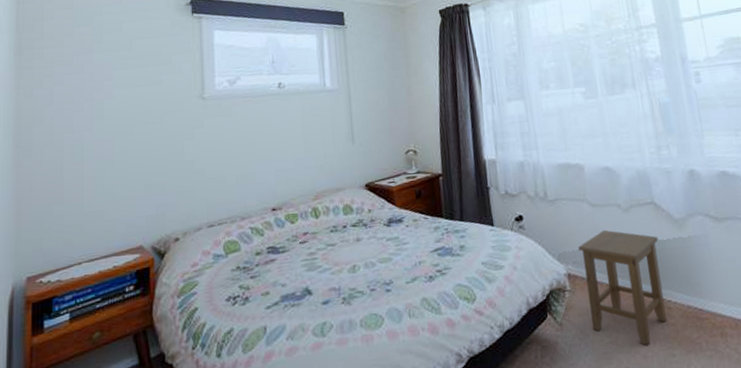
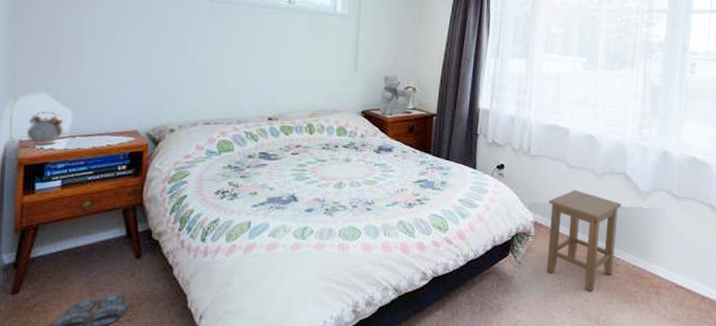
alarm clock: none [33,241,70,279] -> present [26,111,64,145]
teddy bear: none [381,141,412,185] -> present [379,75,409,115]

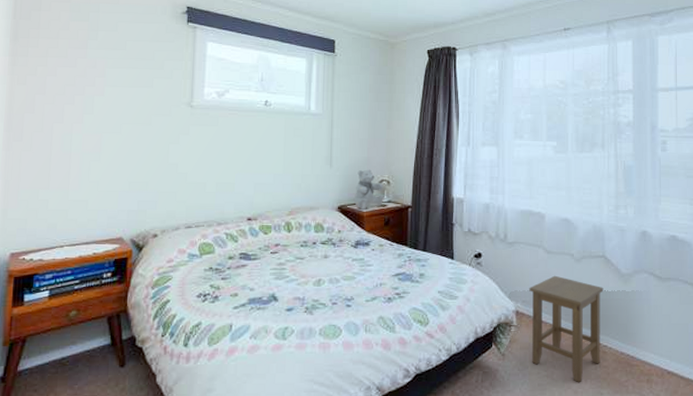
alarm clock: present [26,111,64,145] -> none [17,223,52,256]

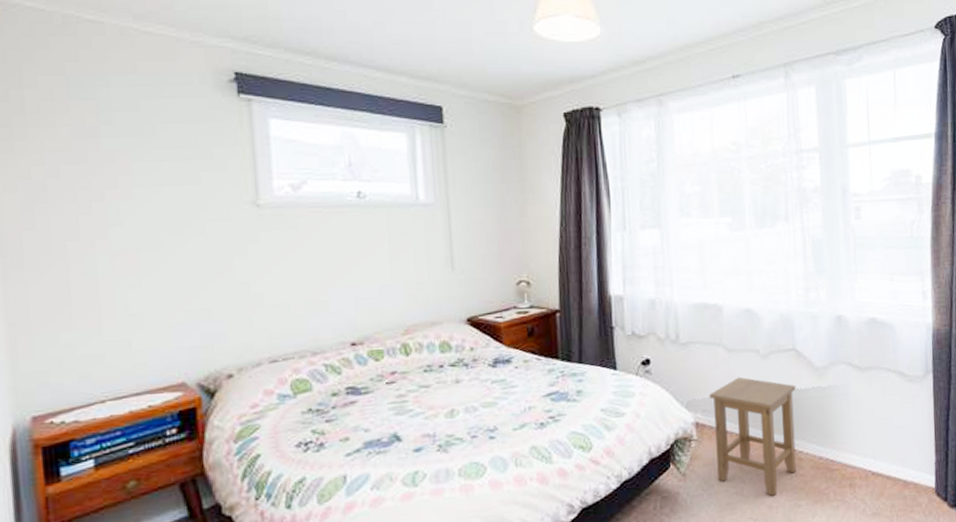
teddy bear: present [354,169,384,210] -> none [487,269,524,320]

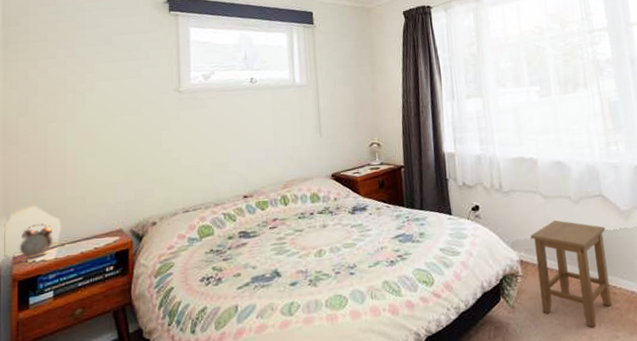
alarm clock: none [39,374,89,419] -> present [19,223,53,259]

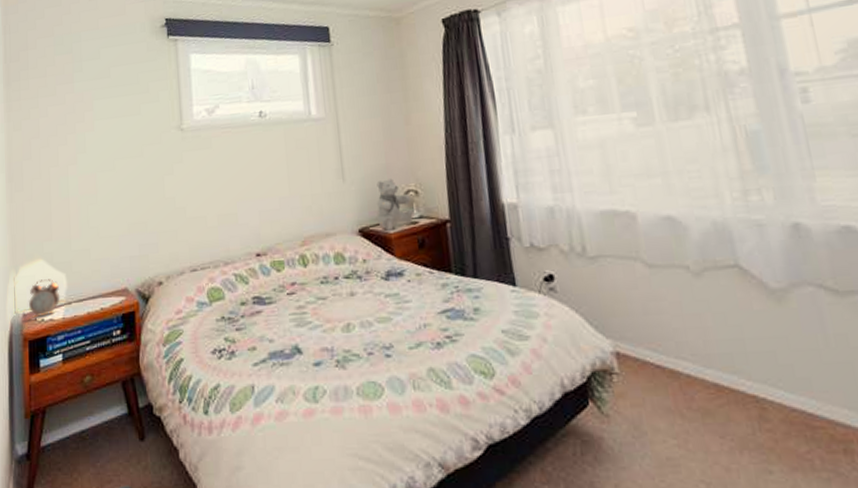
teddy bear: none [347,134,376,175] -> present [376,178,414,231]
stool: present [530,220,612,328] -> none [630,298,760,456]

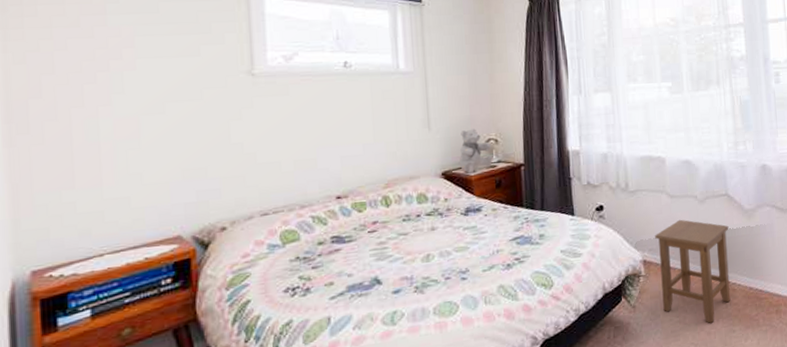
alarm clock: present [28,279,60,317] -> none [39,230,88,273]
stool: none [630,298,760,456] -> present [655,219,731,324]

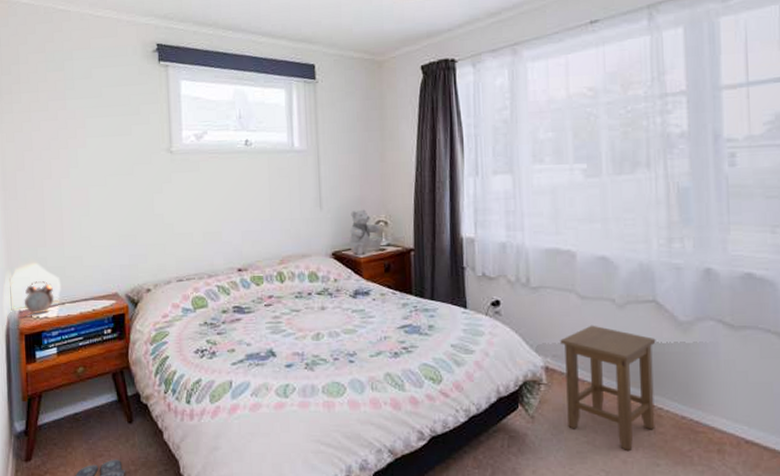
alarm clock: none [39,230,88,273] -> present [24,281,55,314]

